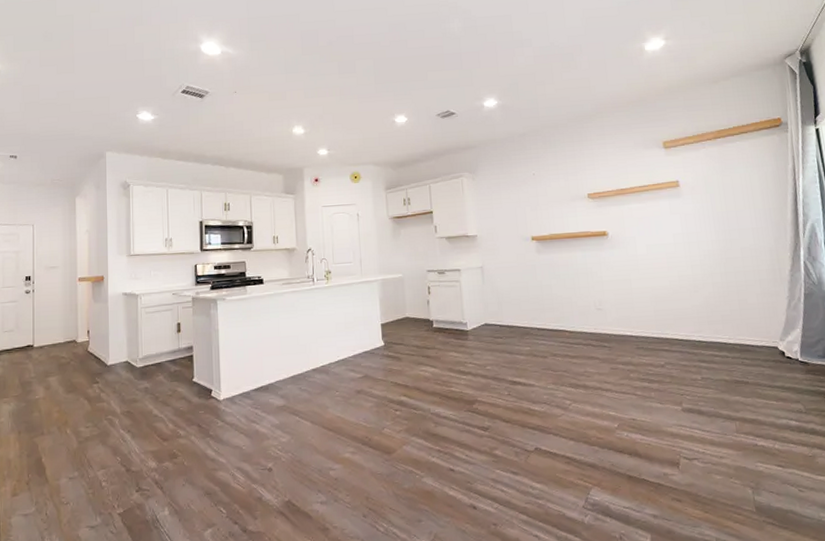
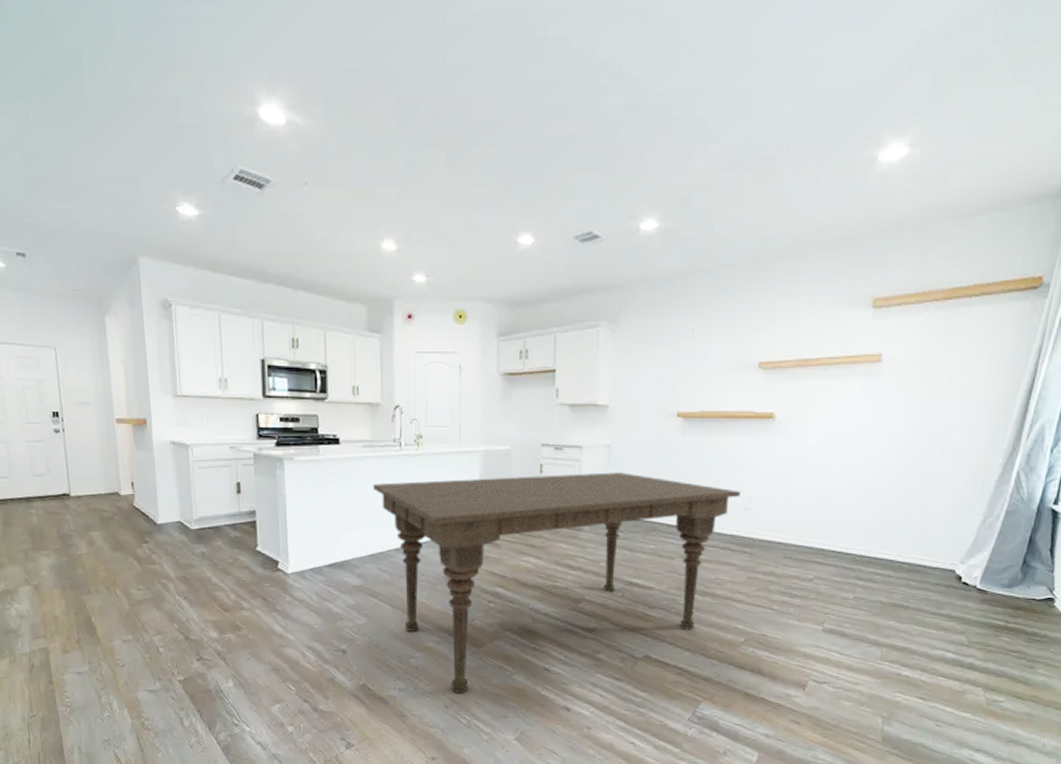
dining table: none [292,288,592,502] -> present [373,472,741,694]

